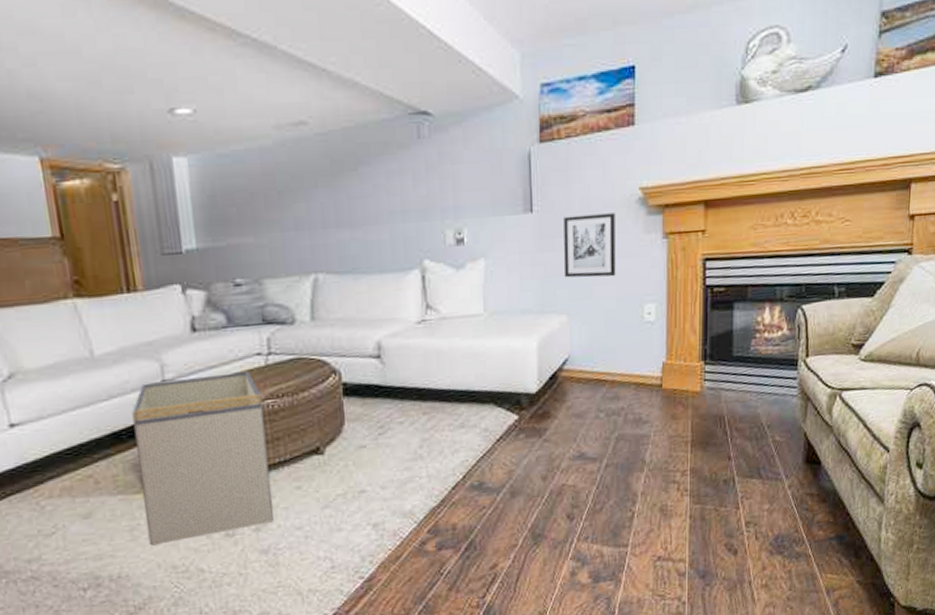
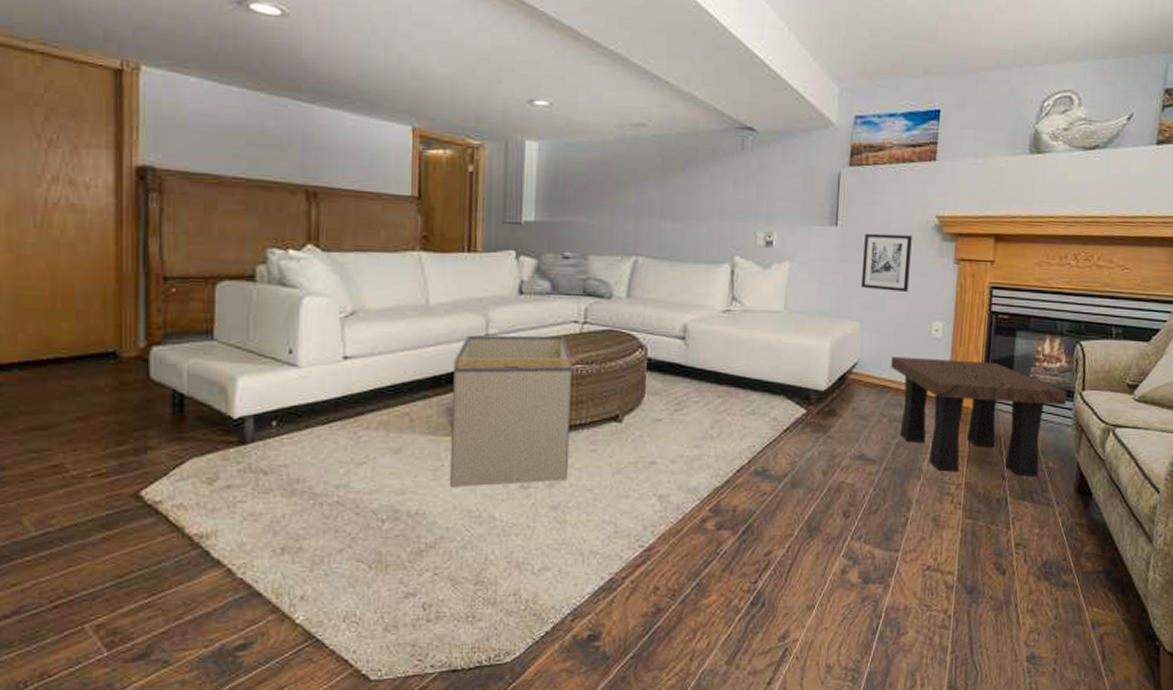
side table: none [604,339,791,460] -> present [891,357,1068,476]

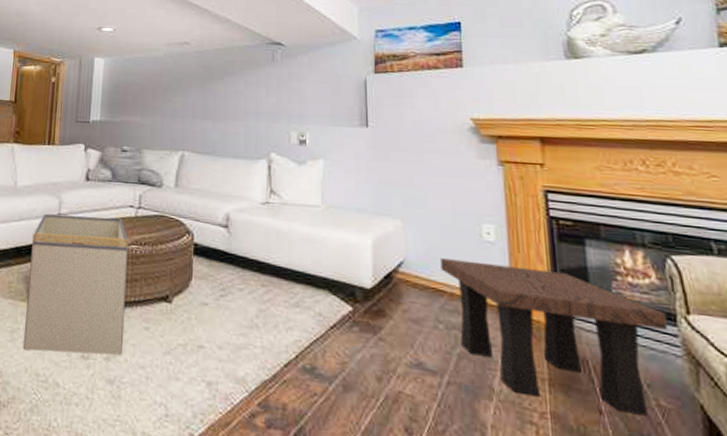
wall art: present [861,233,912,293] -> none [397,134,450,193]

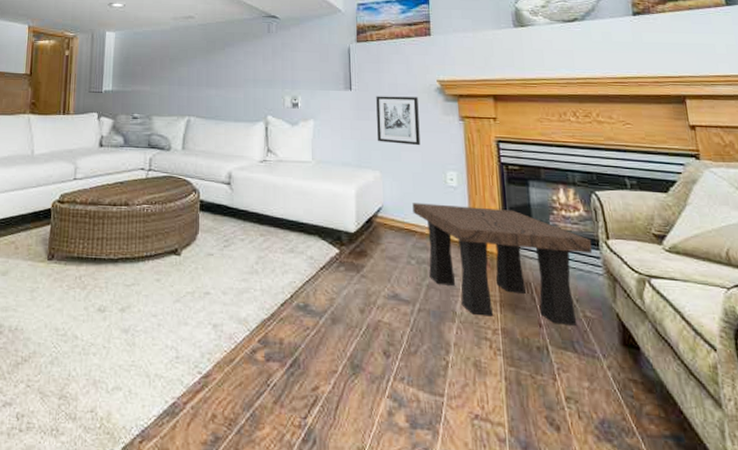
storage bin: present [22,213,129,356] -> none [42,179,140,308]
wall art: none [397,134,450,193] -> present [376,96,421,146]

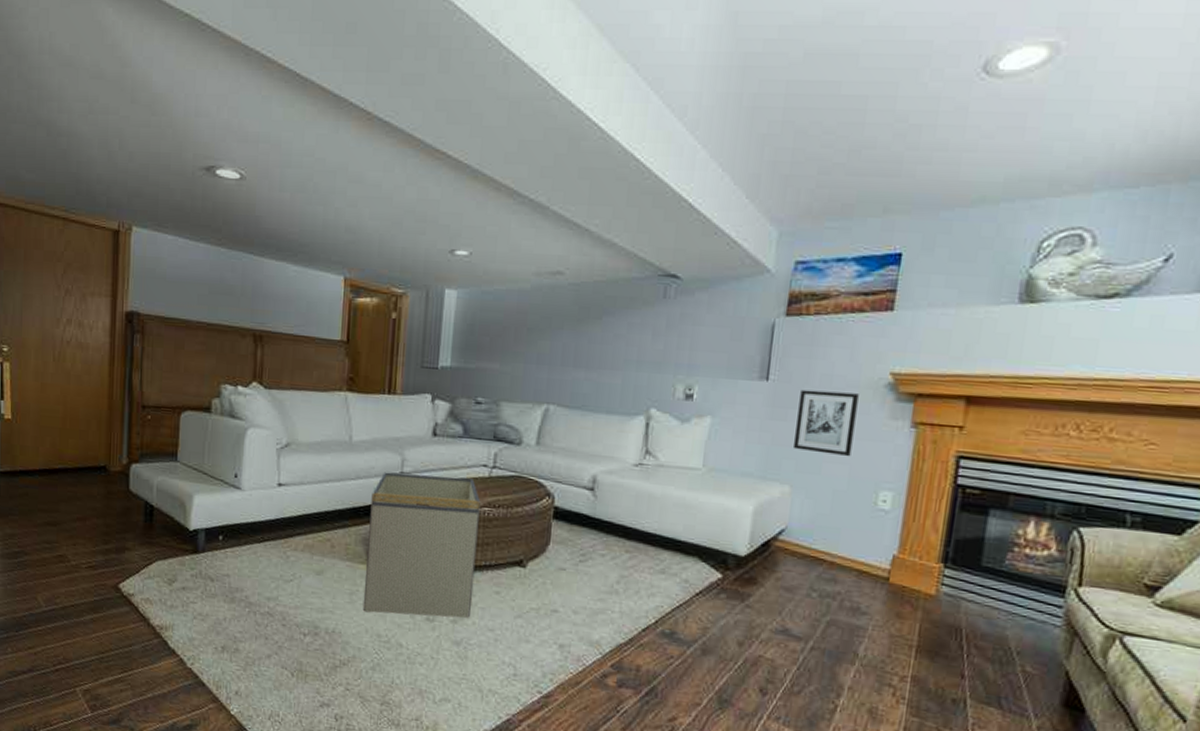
storage bin: none [42,179,140,308] -> present [362,472,481,619]
side table: present [412,203,593,326] -> none [825,526,1057,680]

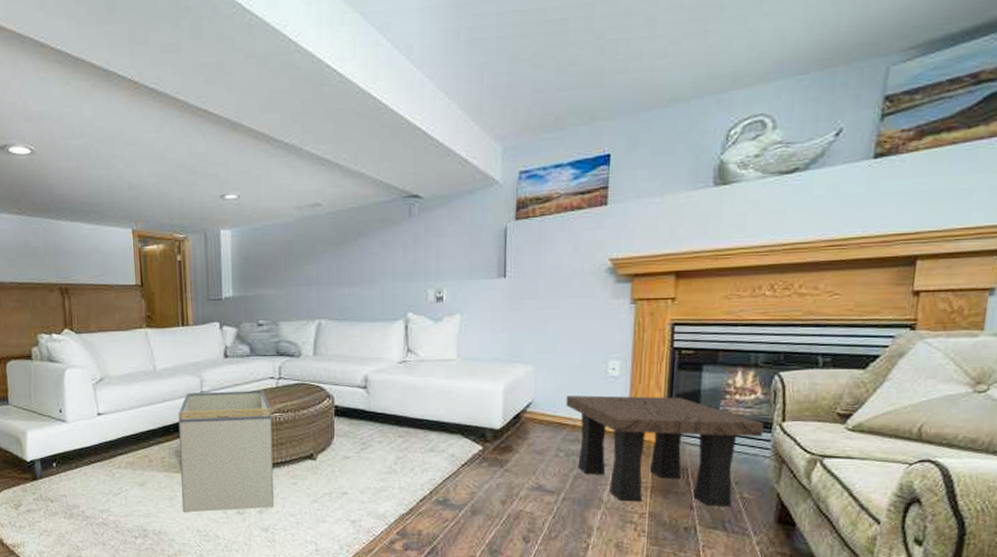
wall art: present [794,389,859,457] -> none [533,280,584,335]
side table: none [825,526,1057,680] -> present [566,395,764,506]

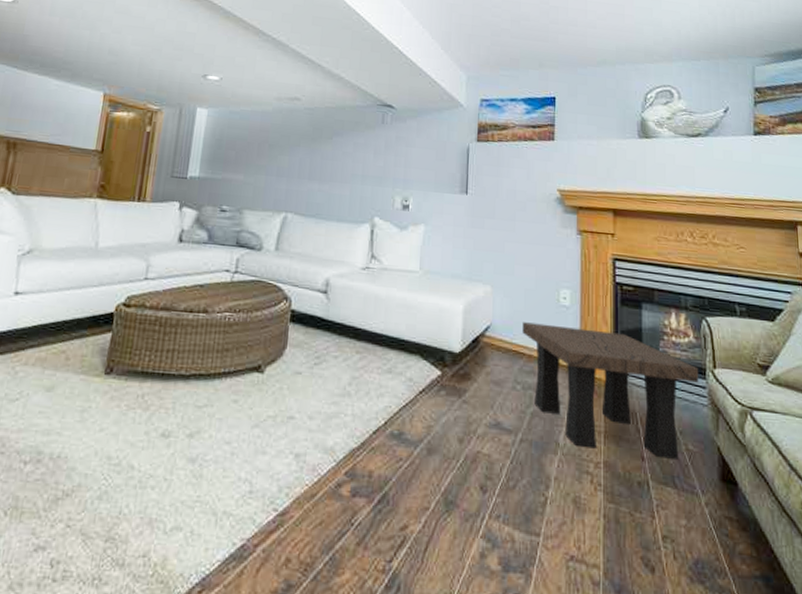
storage bin: present [178,390,275,513] -> none [93,278,222,432]

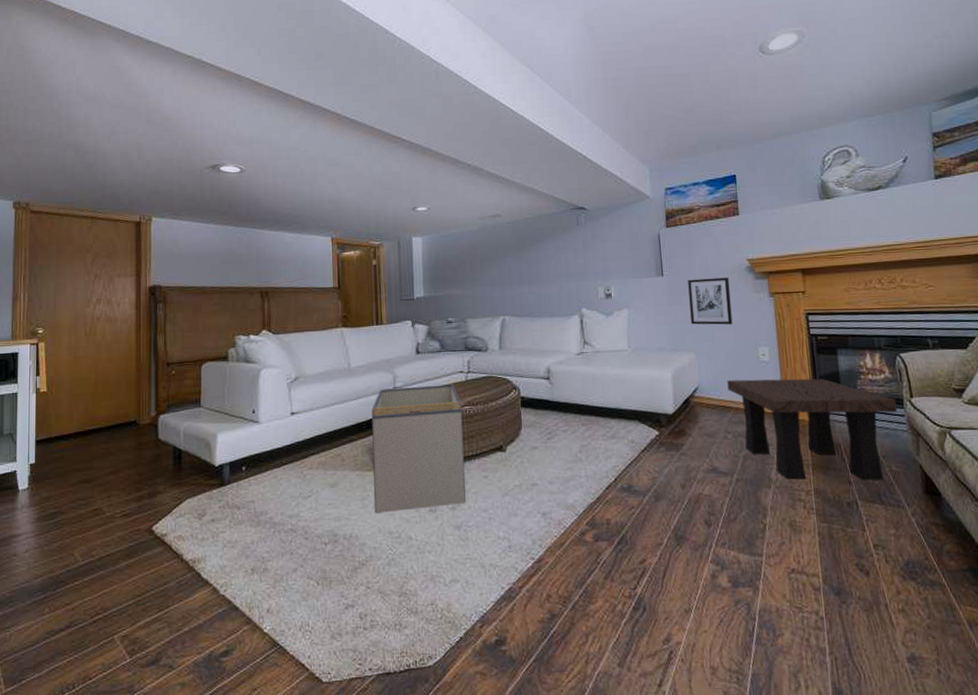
storage bin: none [93,278,222,432] -> present [371,384,467,514]
wall art: none [491,202,536,260] -> present [688,277,733,325]

